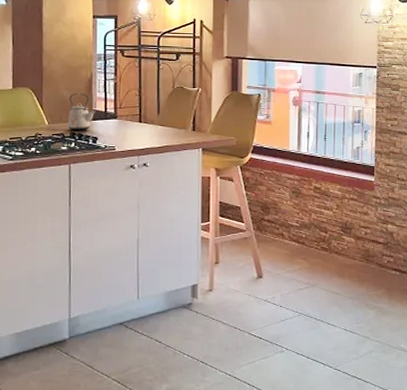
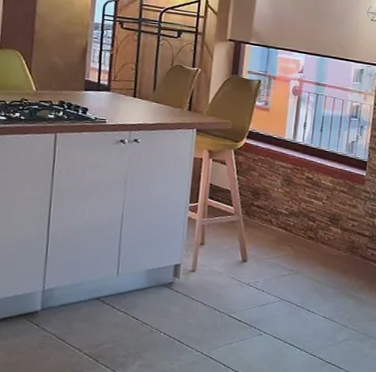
kettle: present [68,93,97,131] -> none [57,61,89,101]

